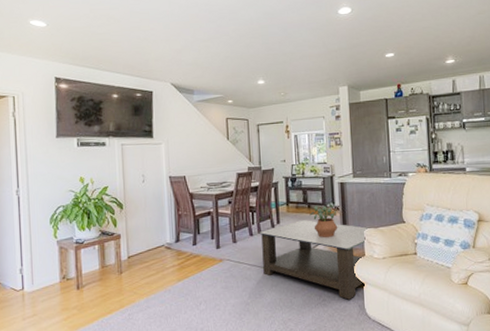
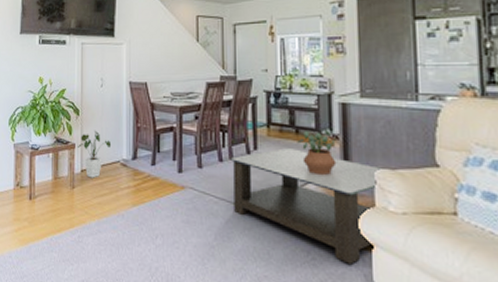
house plant: none [122,220,156,263] -> present [77,130,112,178]

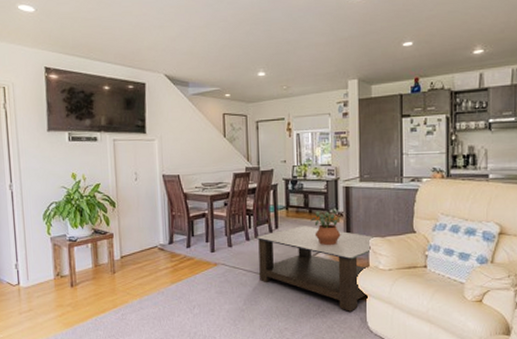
house plant: present [77,130,112,178] -> none [115,220,149,263]

